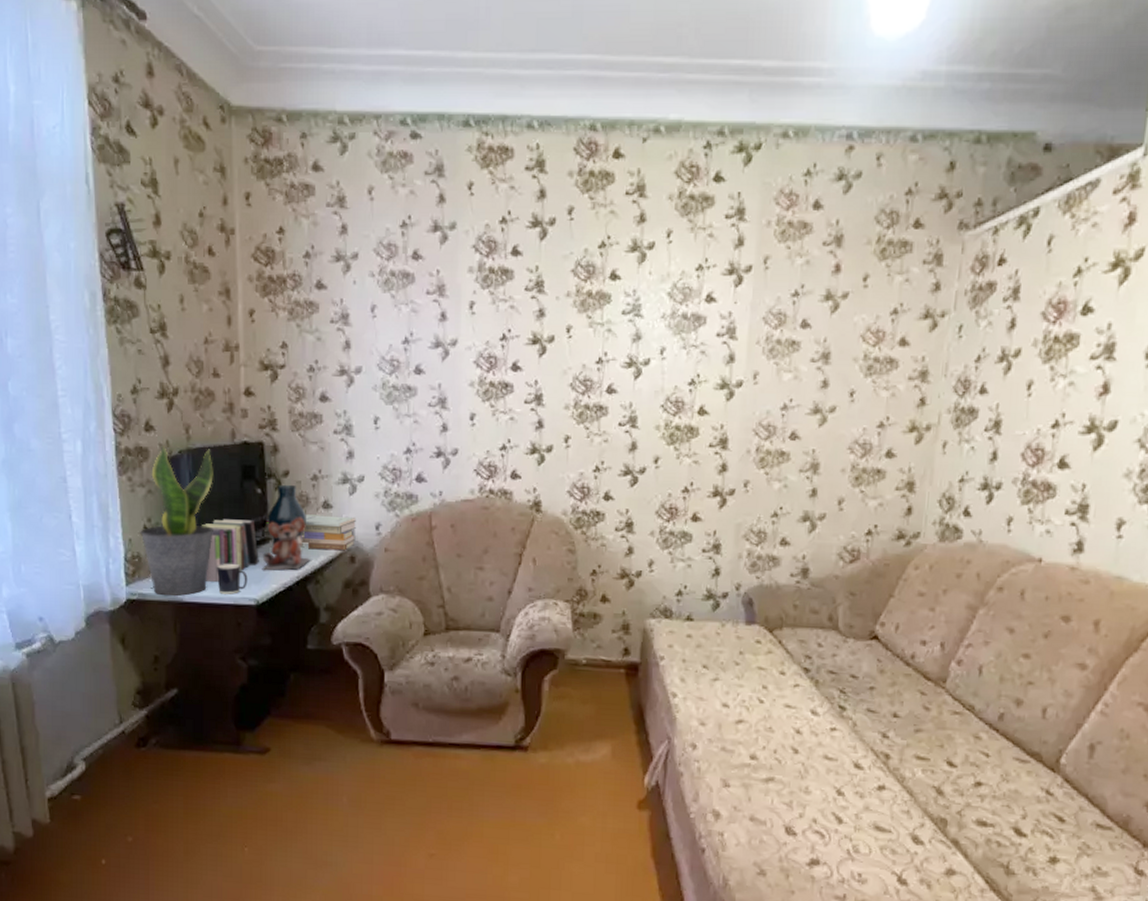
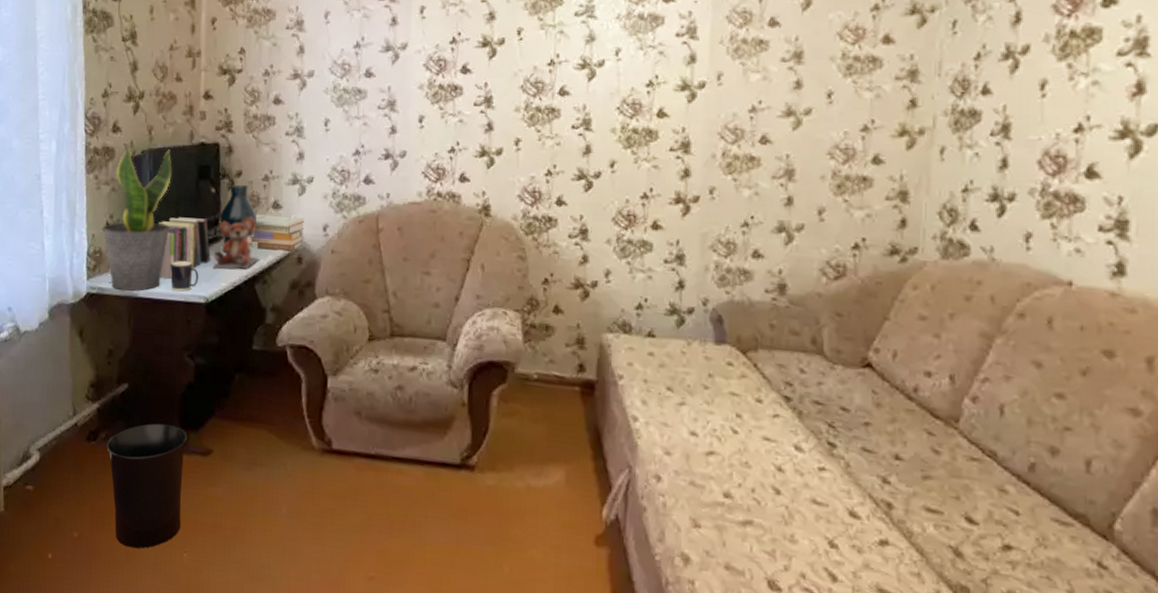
waste bin: none [158,726,243,847] -> present [107,423,187,549]

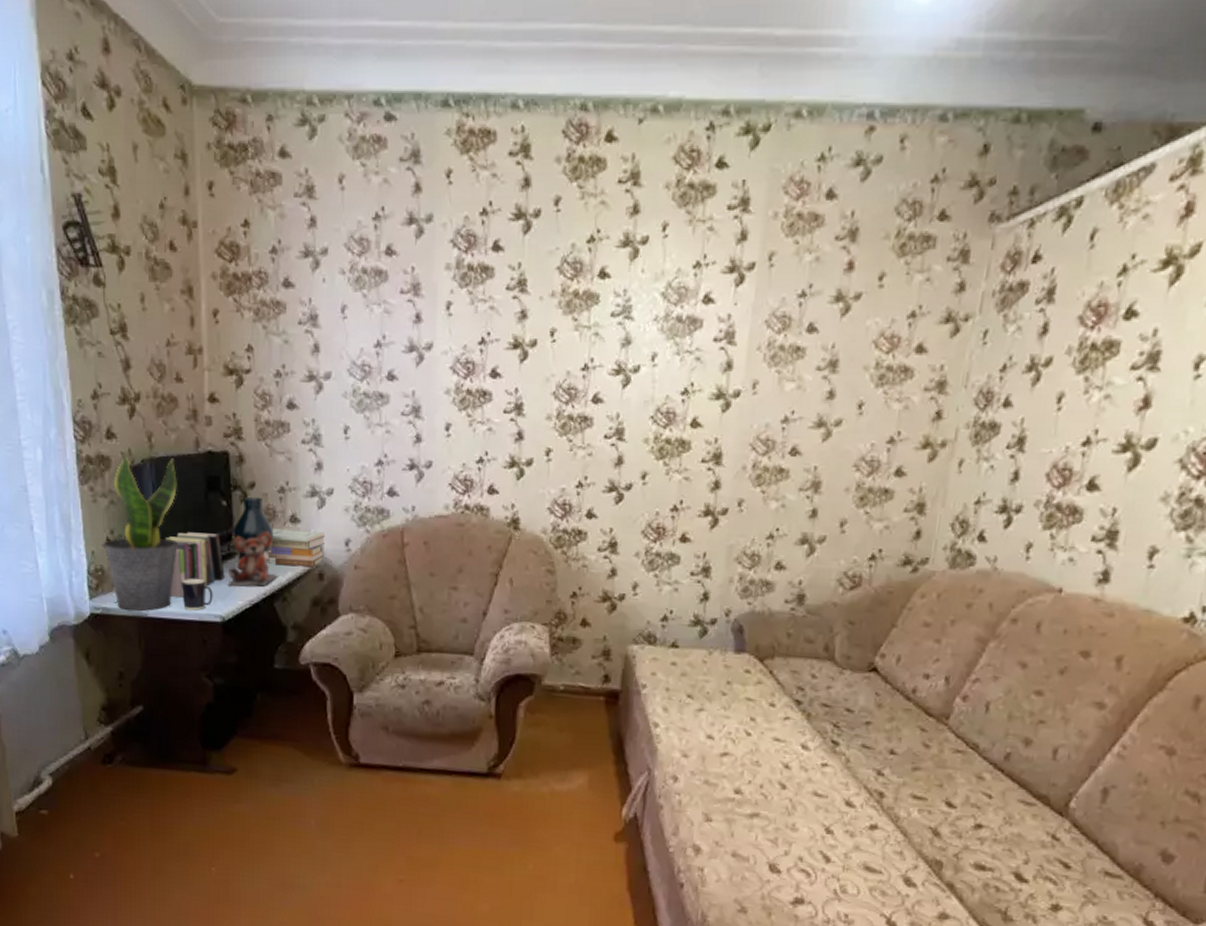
waste bin: present [107,423,187,549] -> none [124,744,209,865]

